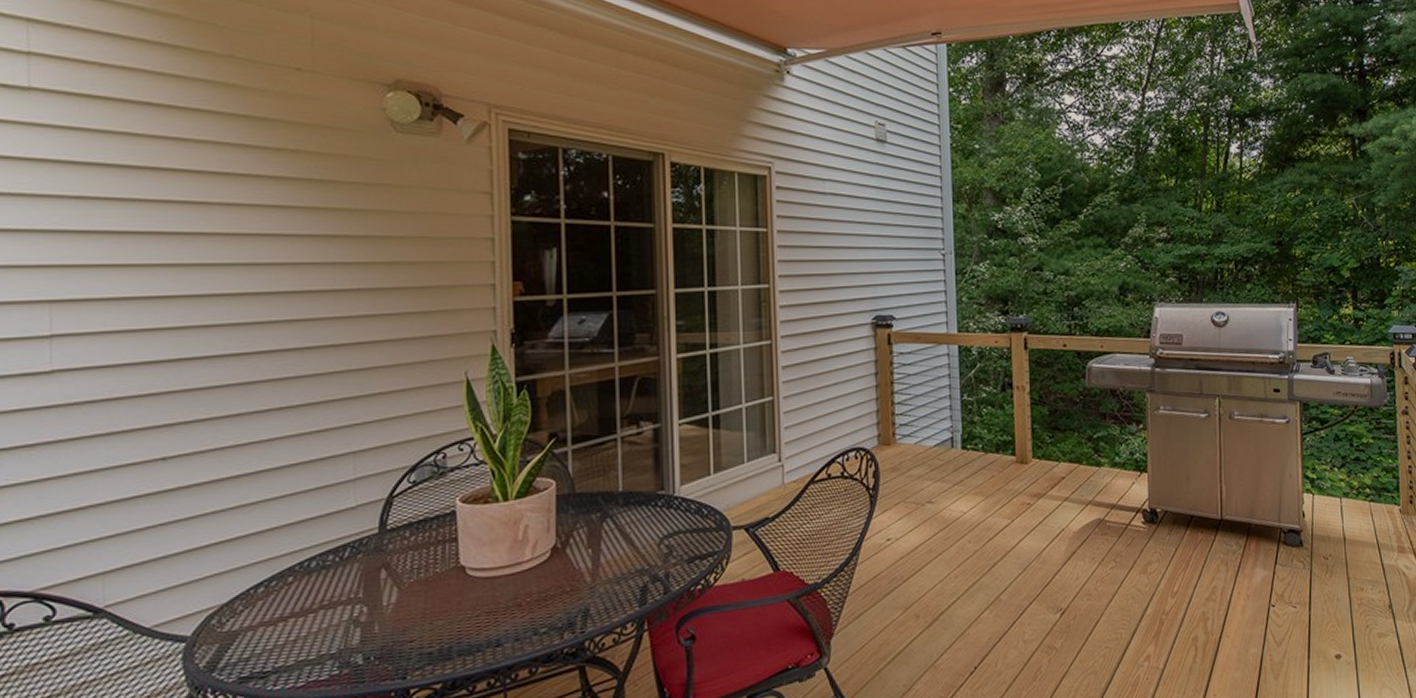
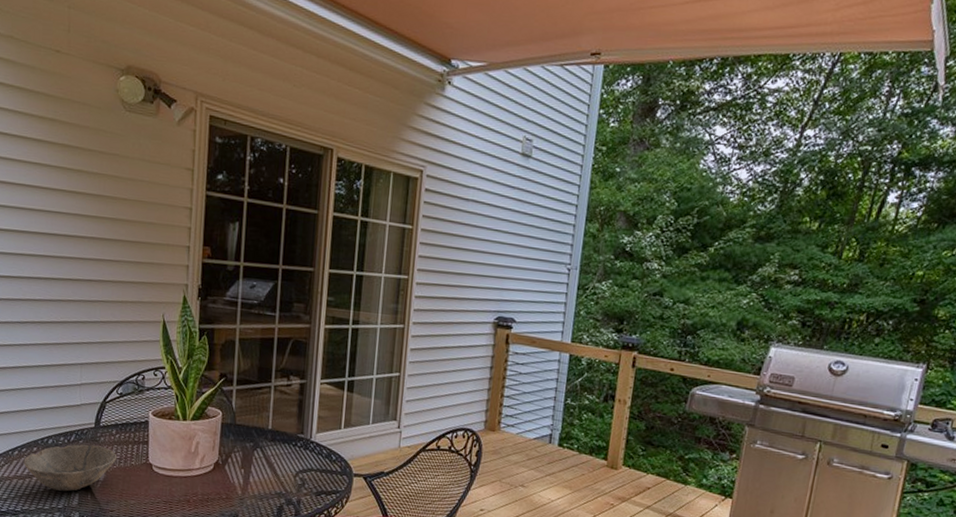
bowl: none [273,556,415,630] -> present [23,444,117,492]

